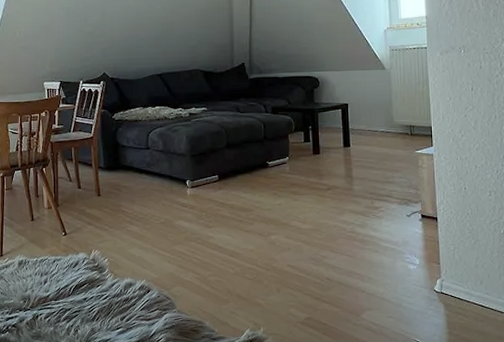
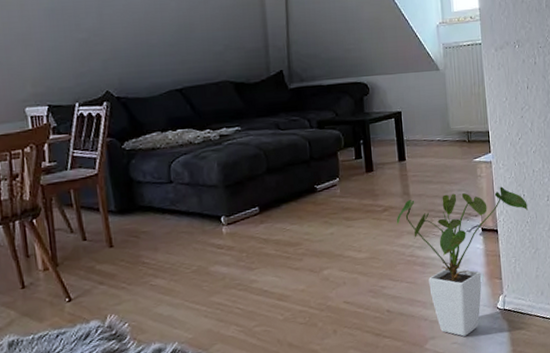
house plant: none [339,178,470,312] -> present [396,186,529,337]

